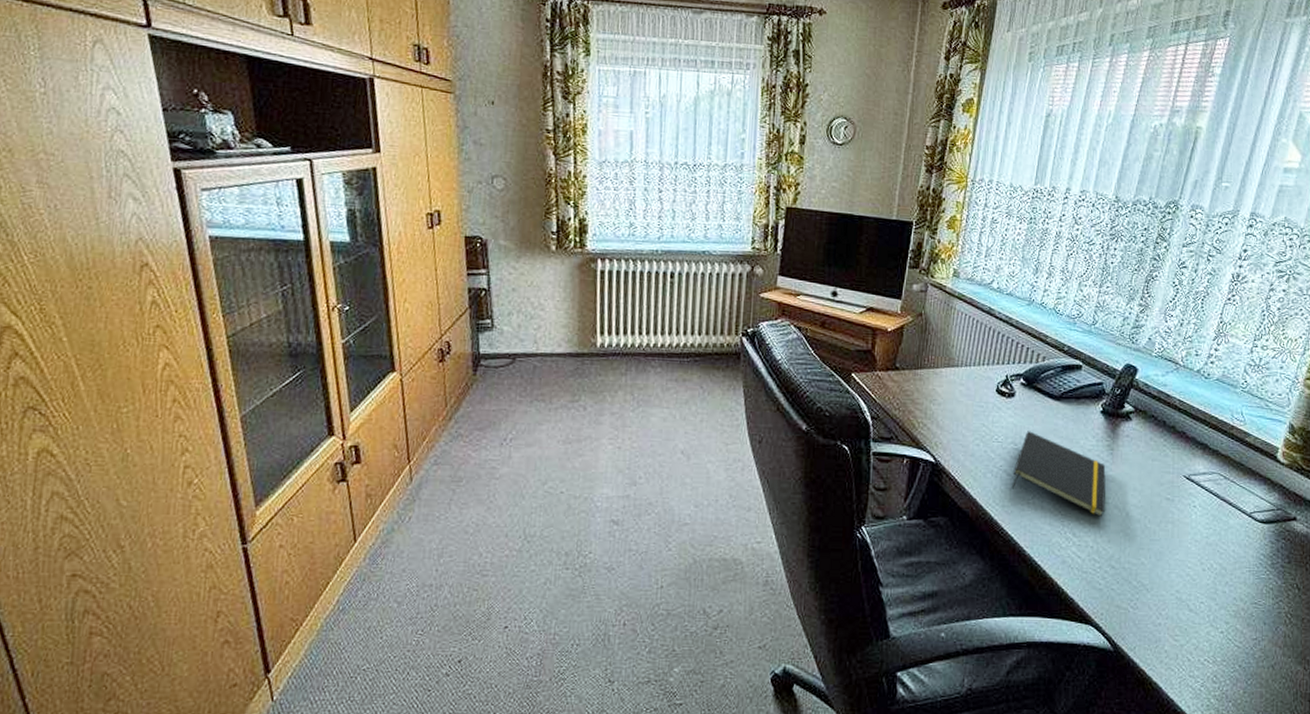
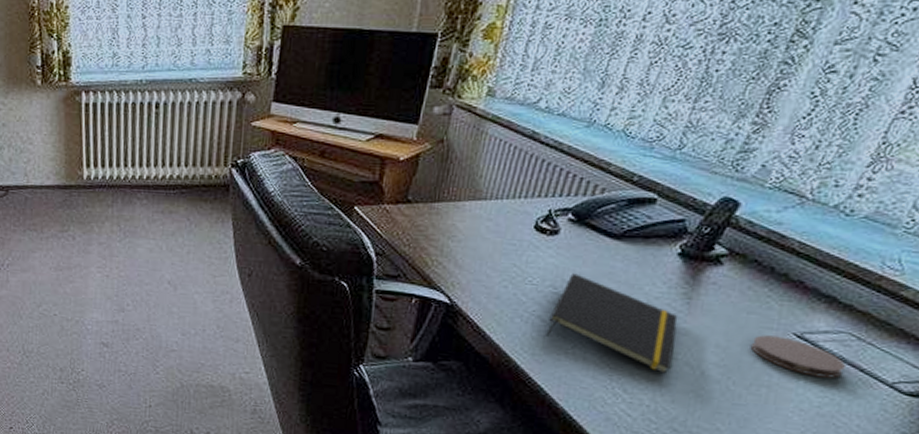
coaster: none [1157,478,1221,512] -> present [750,335,847,378]

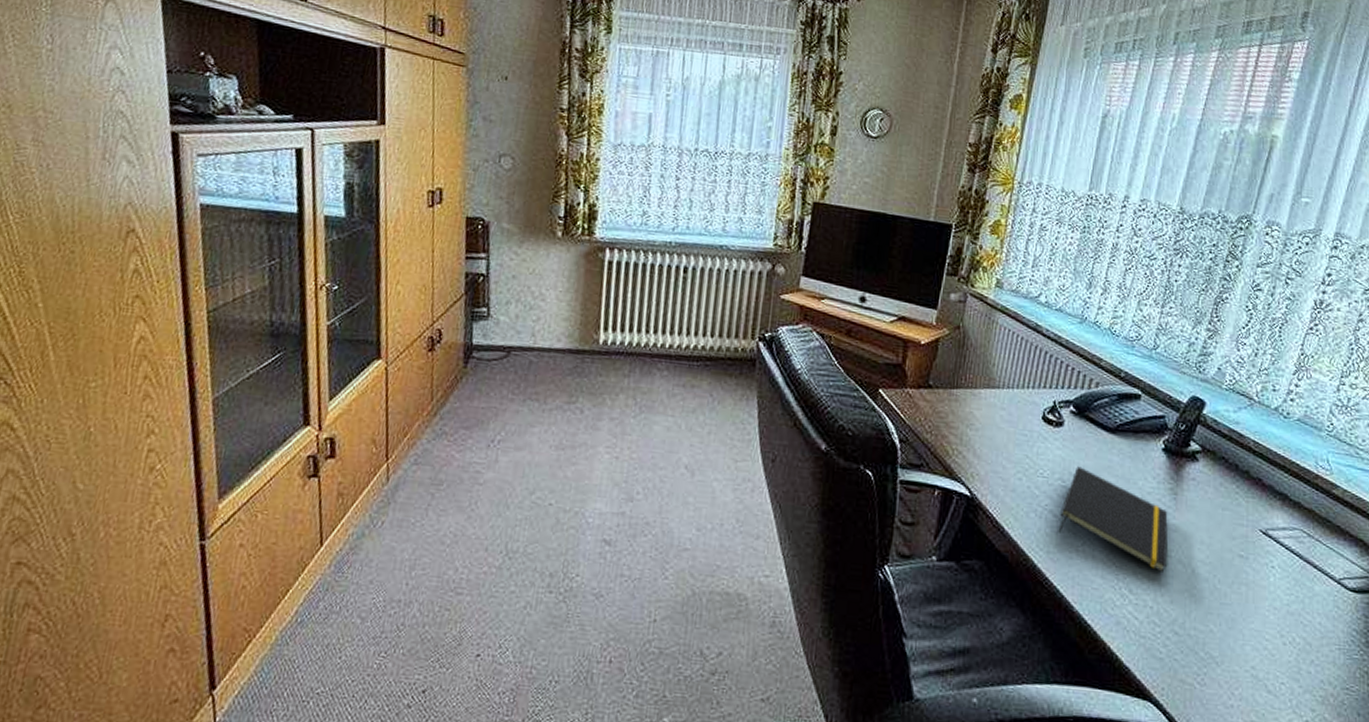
coaster: present [750,335,847,378] -> none [1228,531,1304,575]

